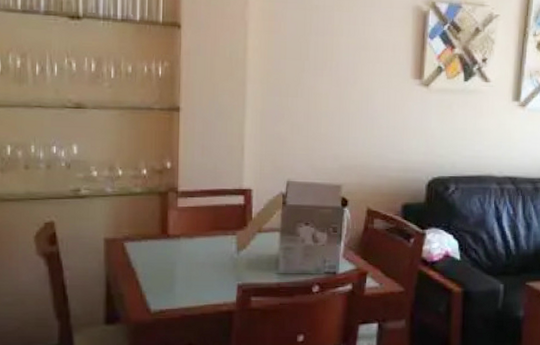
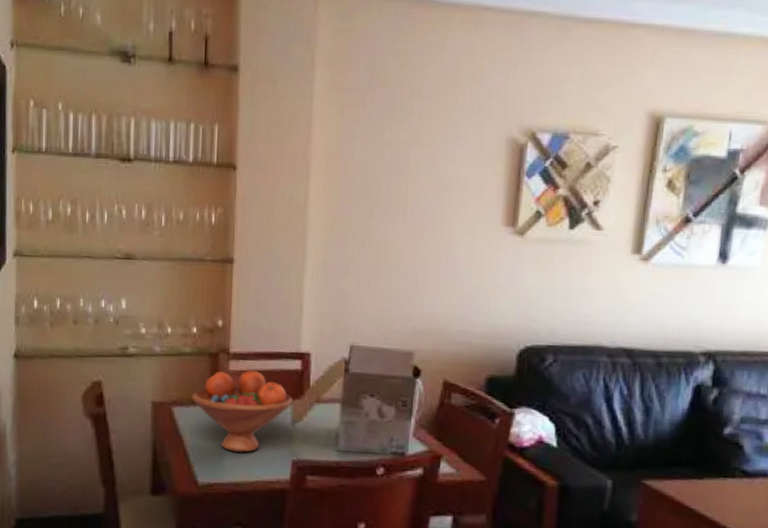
fruit bowl: none [143,206,237,280] -> present [192,370,293,453]

